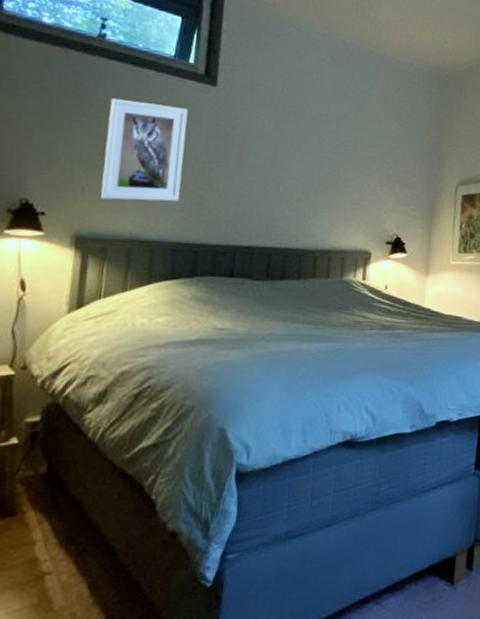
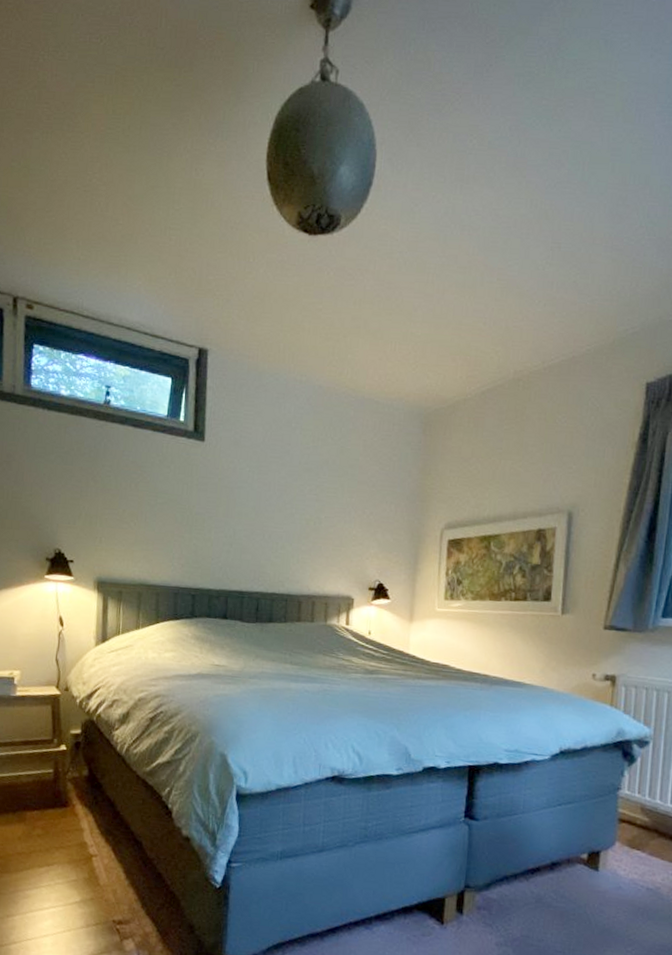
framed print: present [101,99,189,201] -> none [114,459,181,550]

